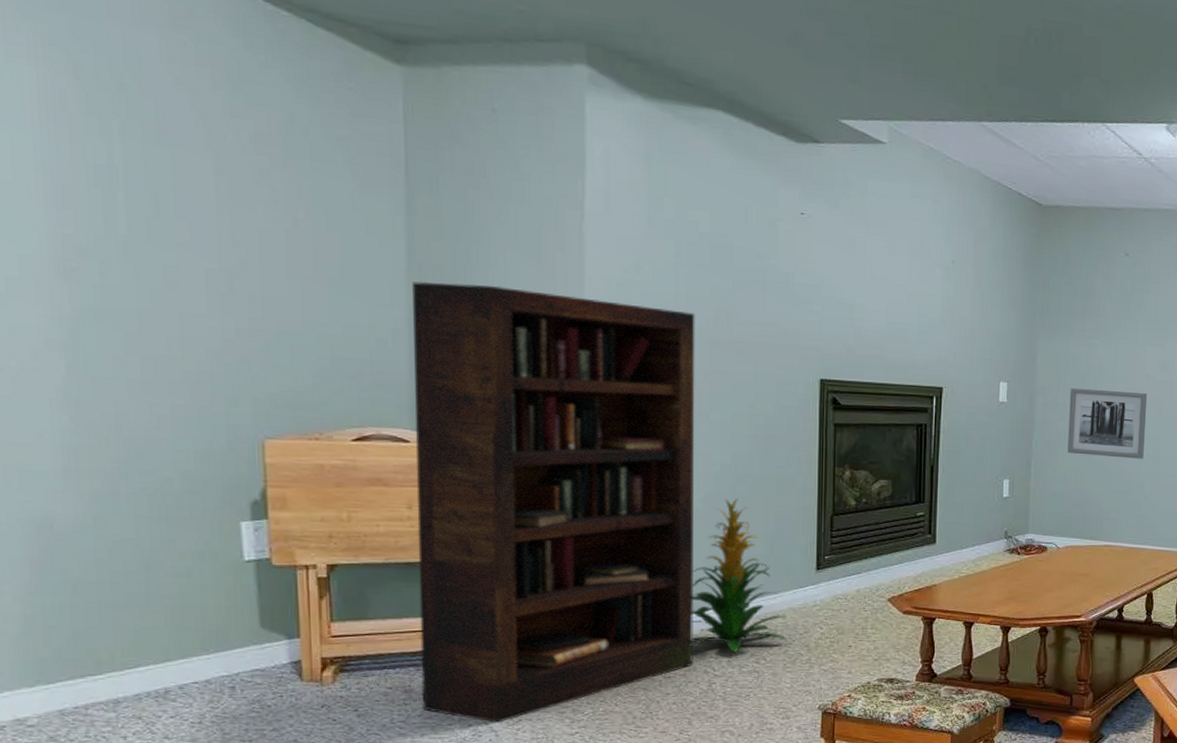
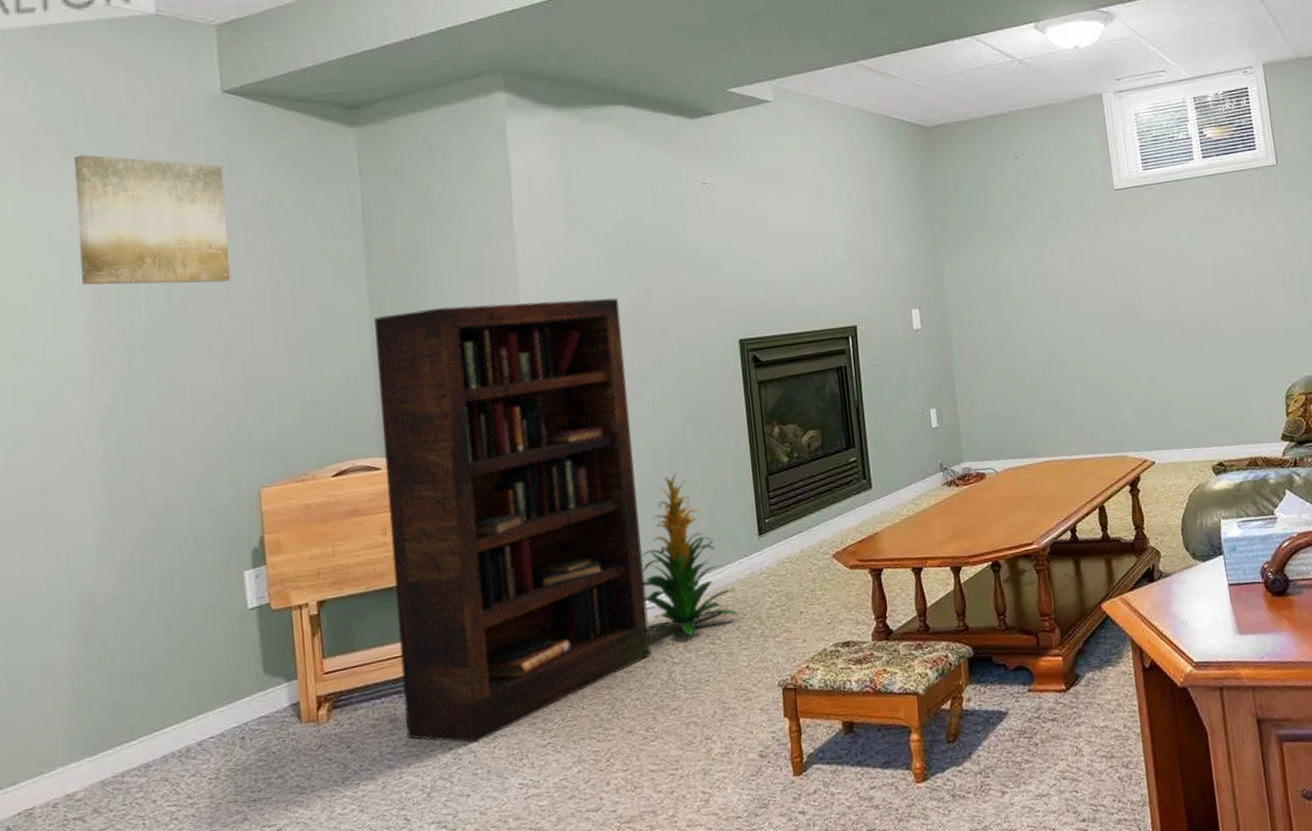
wall art: none [30,19,237,208] -> present [74,154,231,285]
wall art: present [1067,387,1148,459] -> none [982,293,1069,370]

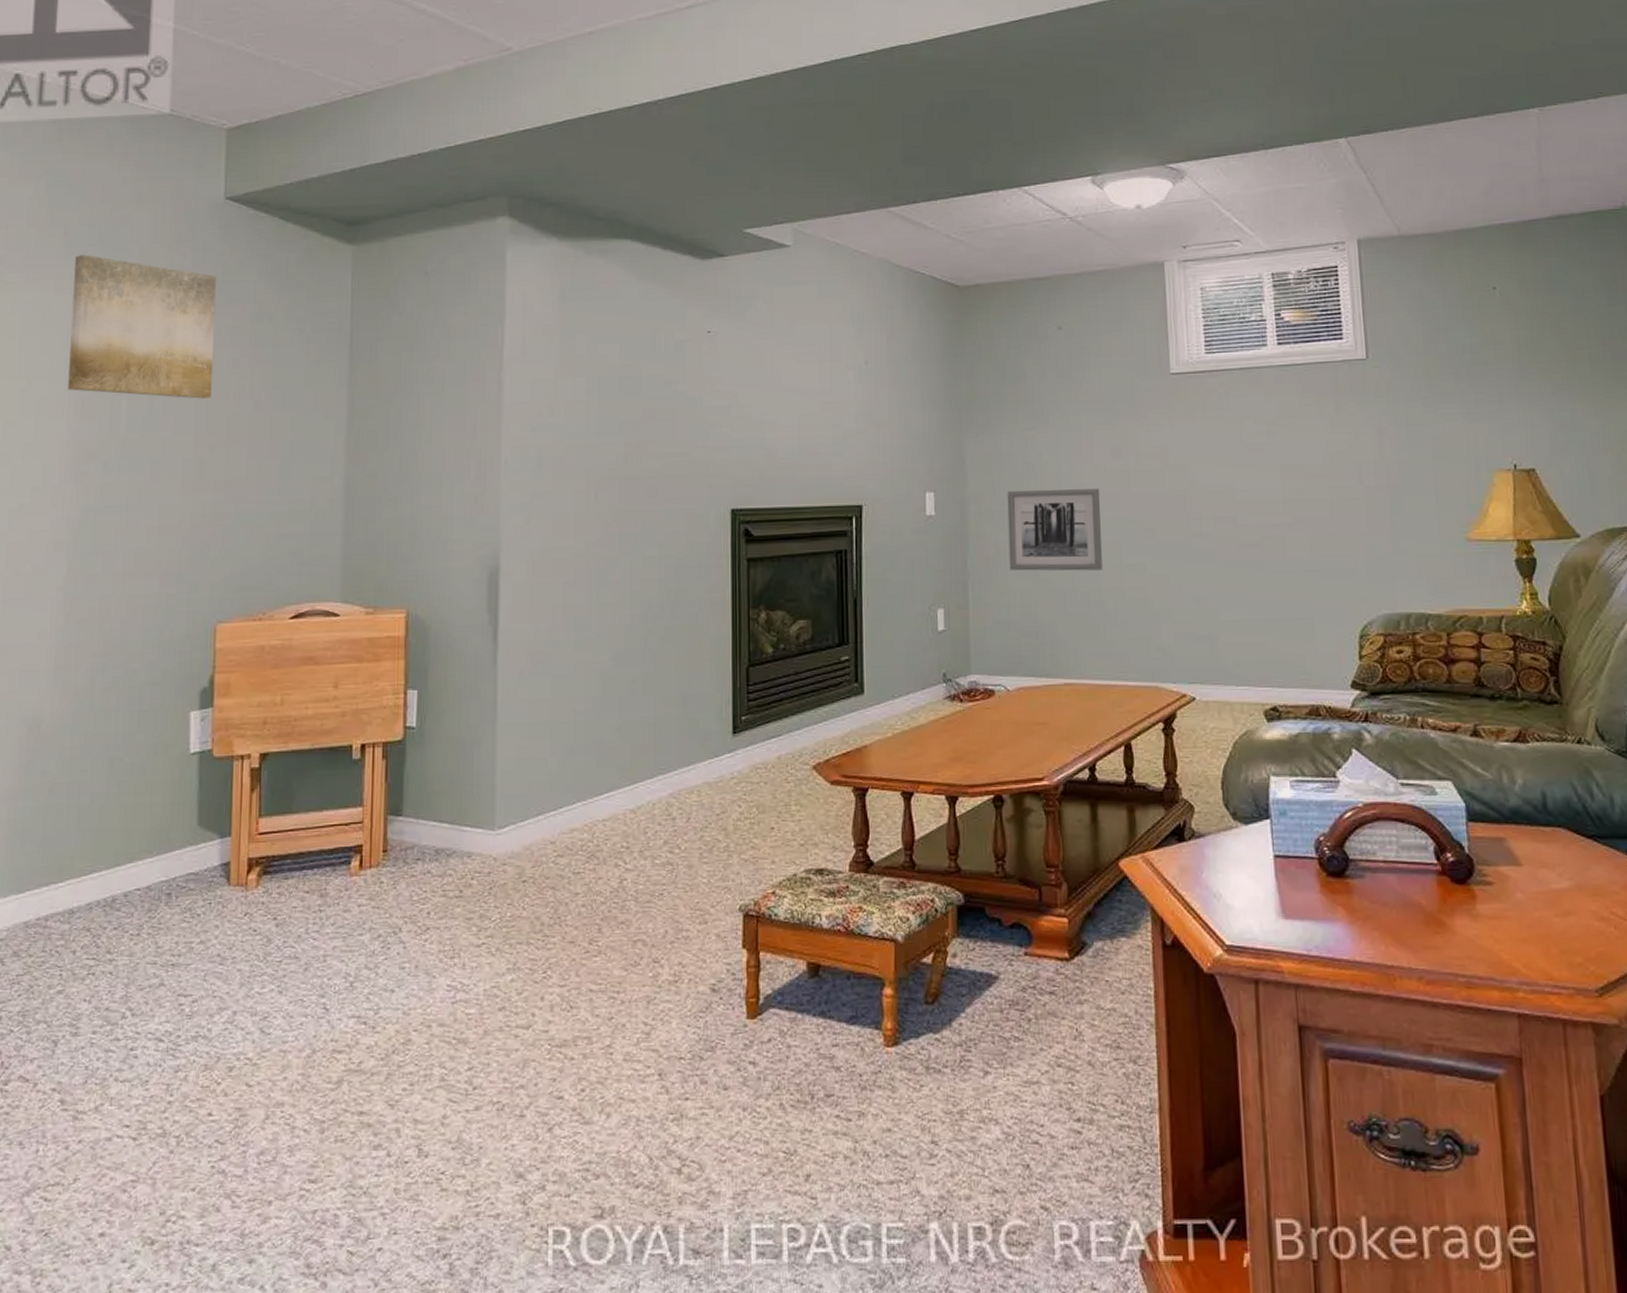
bookcase: present [374,298,652,743] -> none [335,444,606,932]
indoor plant: present [641,473,739,636] -> none [602,653,703,840]
wall art: none [982,293,1069,370] -> present [1007,488,1103,571]

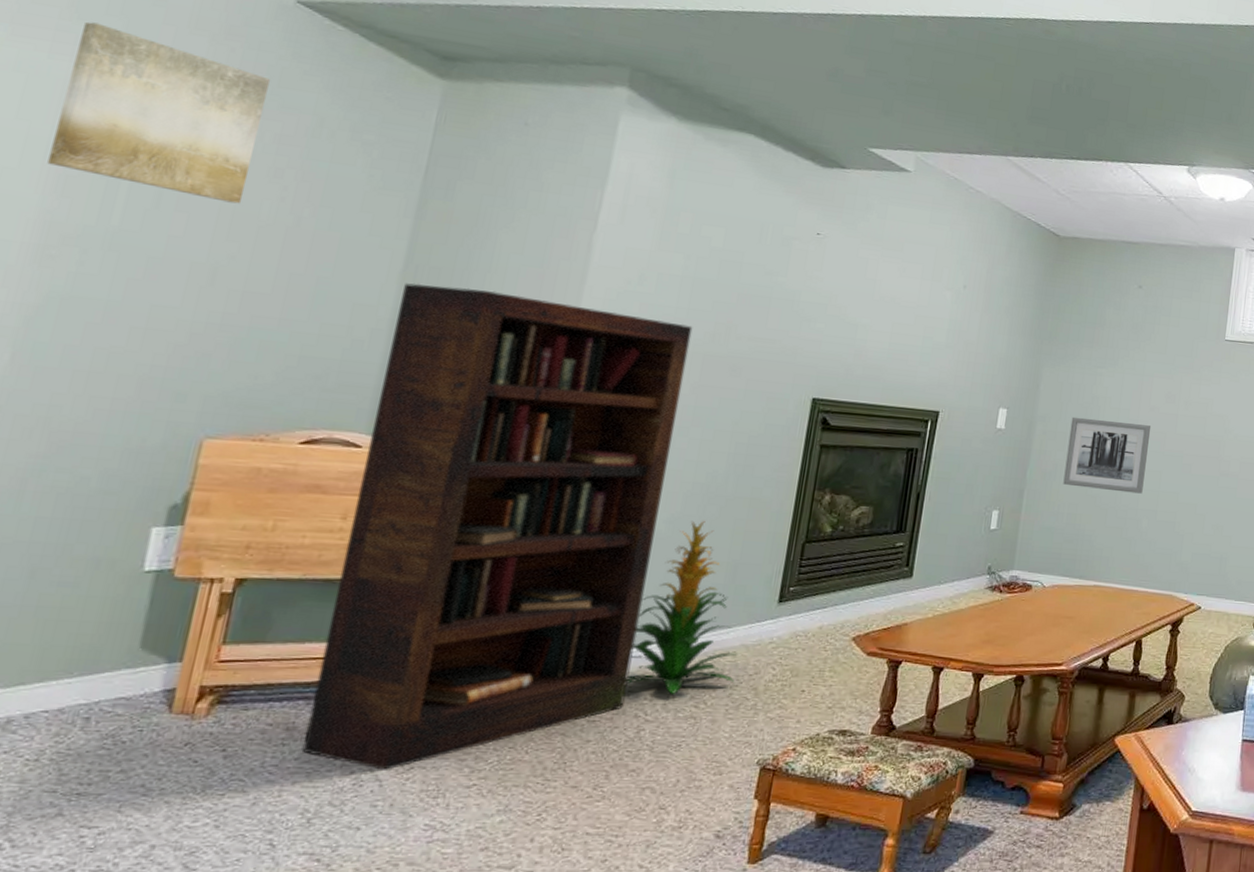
bookcase: none [335,444,606,932] -> present [301,283,693,770]
indoor plant: none [602,653,703,840] -> present [626,520,738,694]

